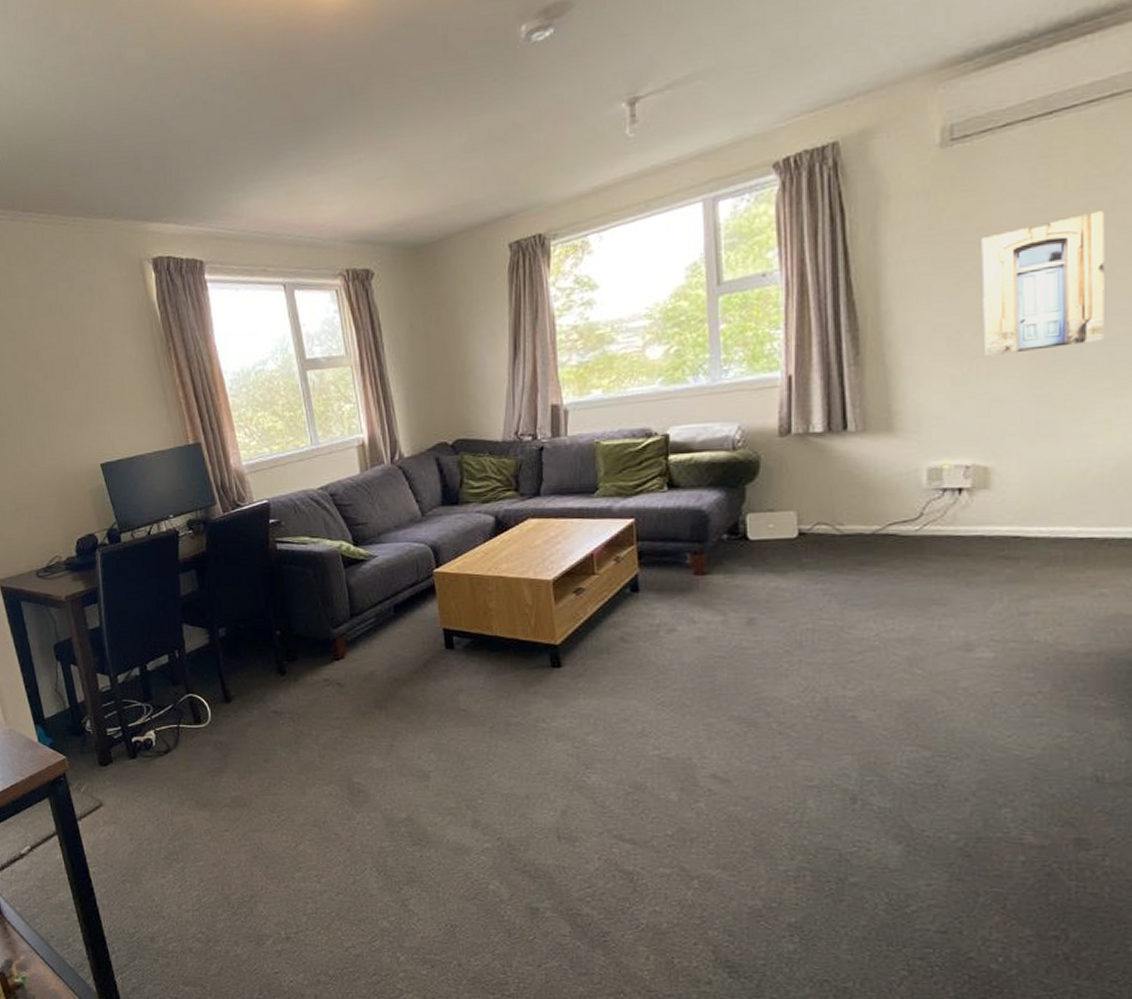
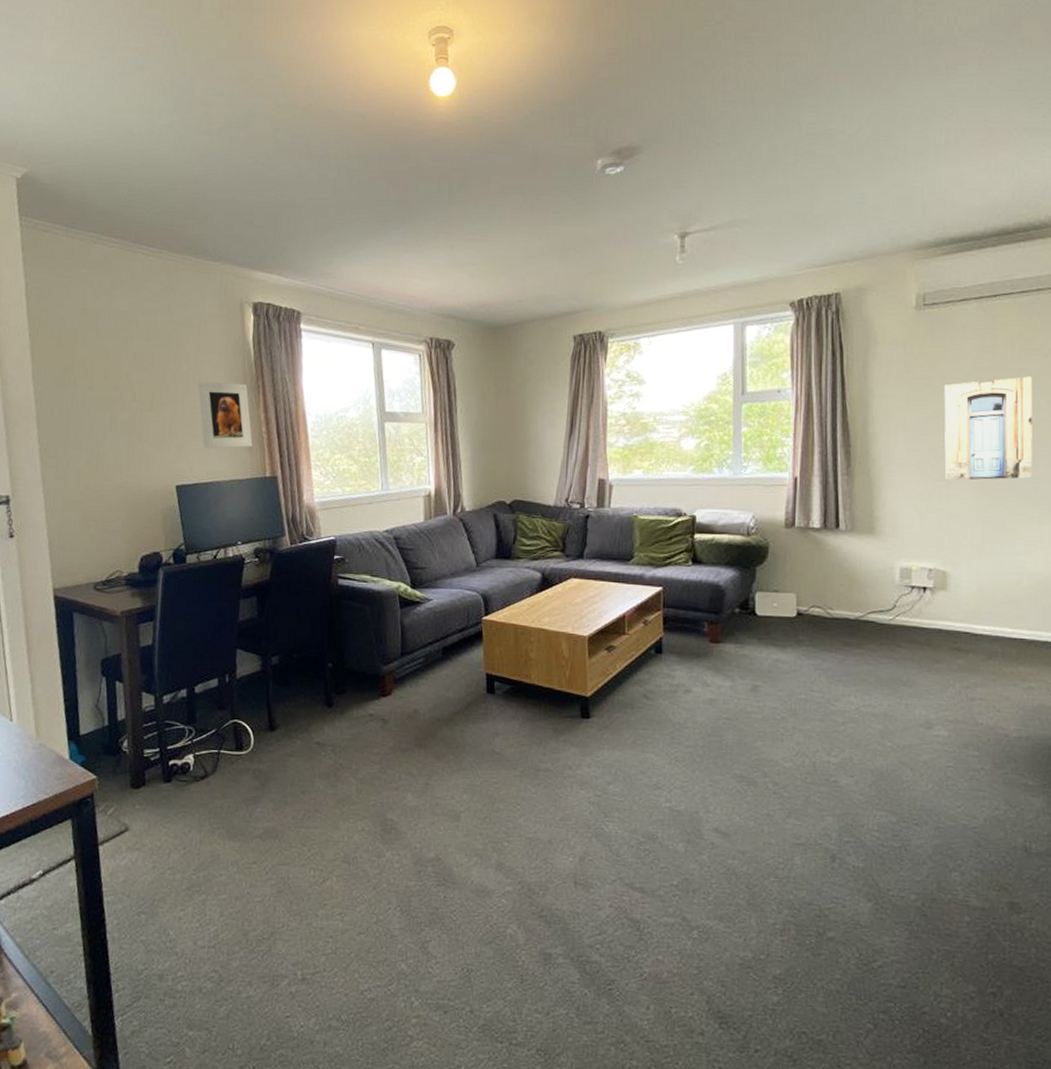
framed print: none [107,348,172,422] -> present [197,381,253,449]

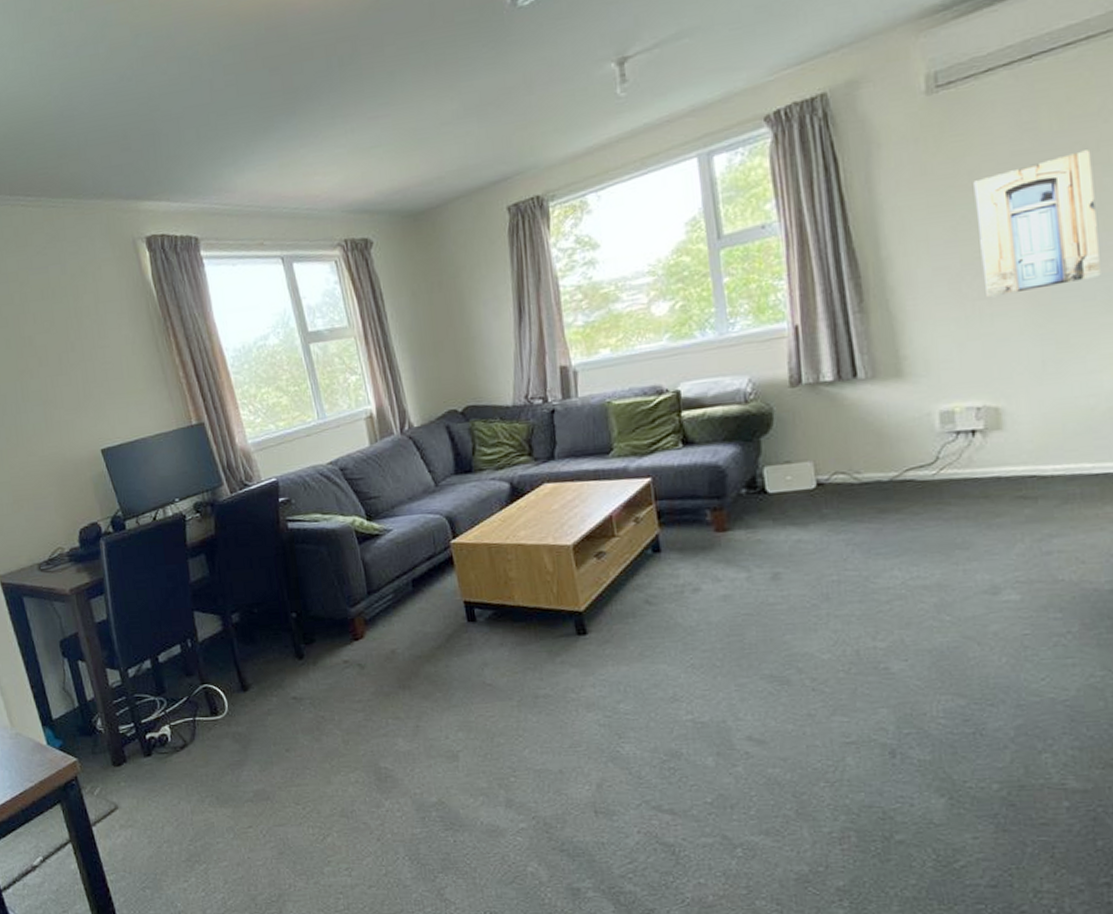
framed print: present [197,381,253,449] -> none [103,328,173,405]

